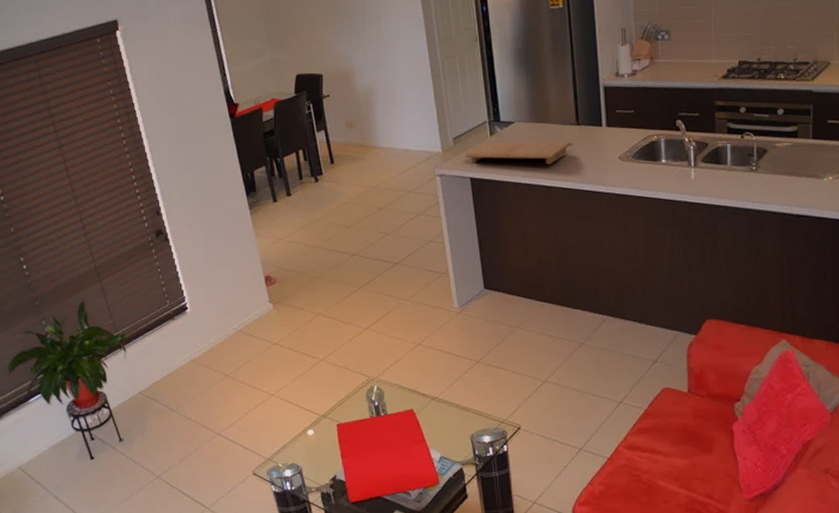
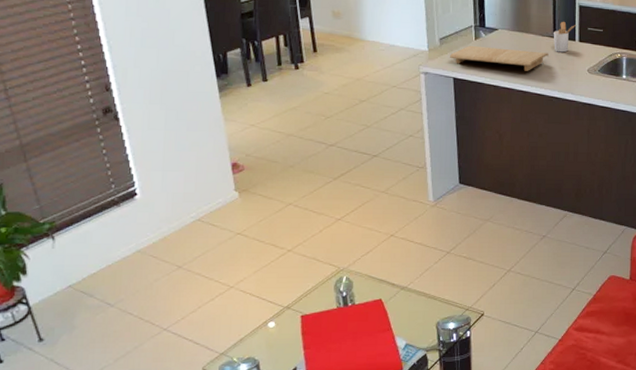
utensil holder: none [576,106,602,141] -> present [553,21,577,53]

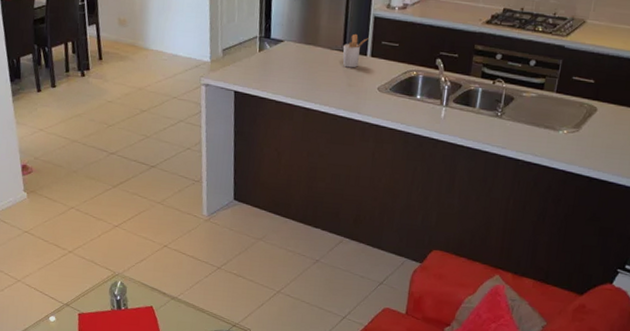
cutting board: present [450,45,549,71] -> none [232,57,337,87]

